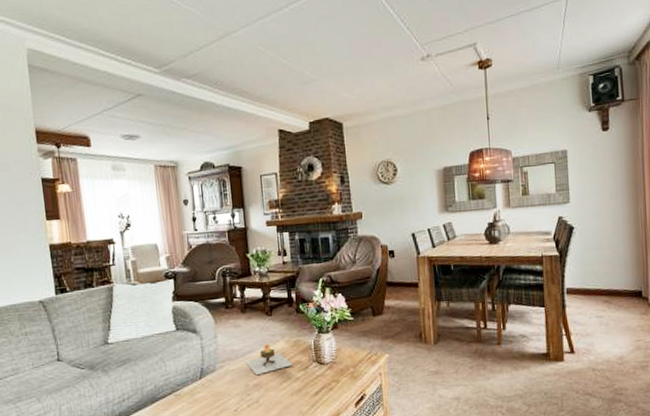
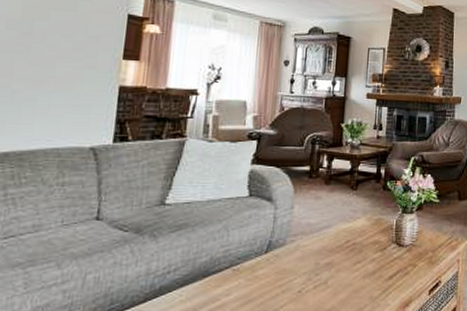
candle: present [245,344,293,376] -> none [320,220,371,254]

